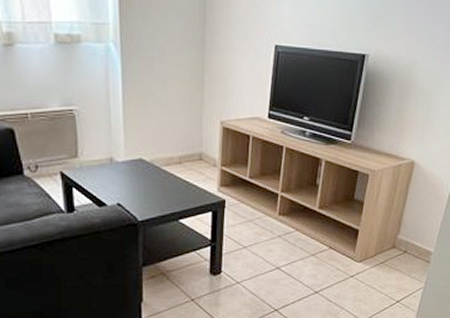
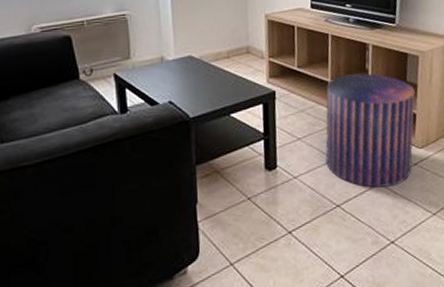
stool: none [269,188,361,296] -> present [325,73,416,188]

